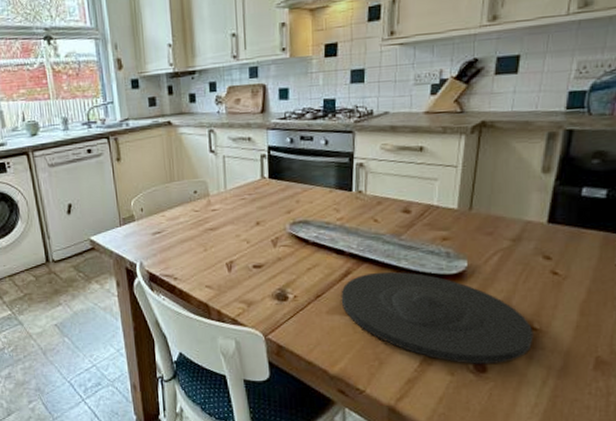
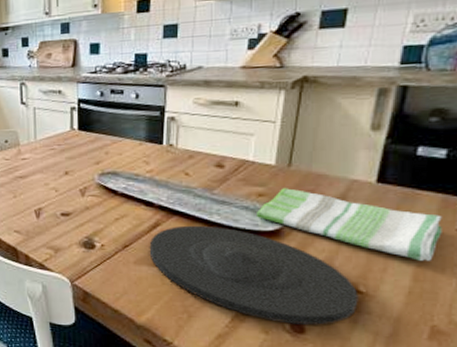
dish towel: none [442,231,604,296] -> present [257,188,442,261]

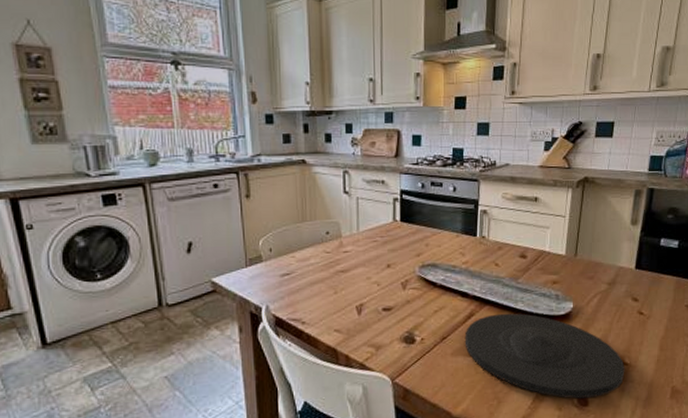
dish towel: present [257,188,442,261] -> none [552,275,677,333]

